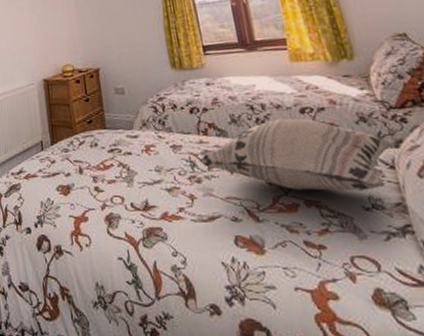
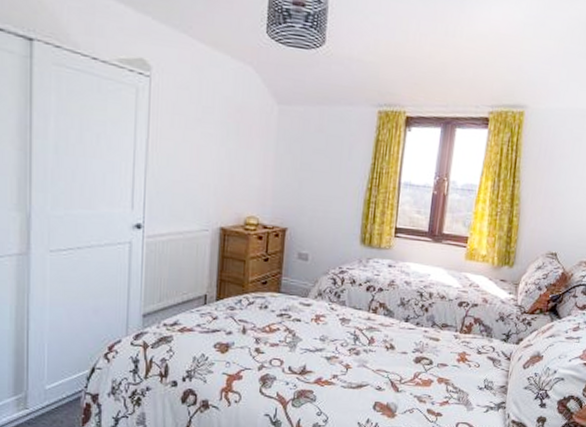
decorative pillow: present [199,118,397,191] -> none [362,308,519,375]

